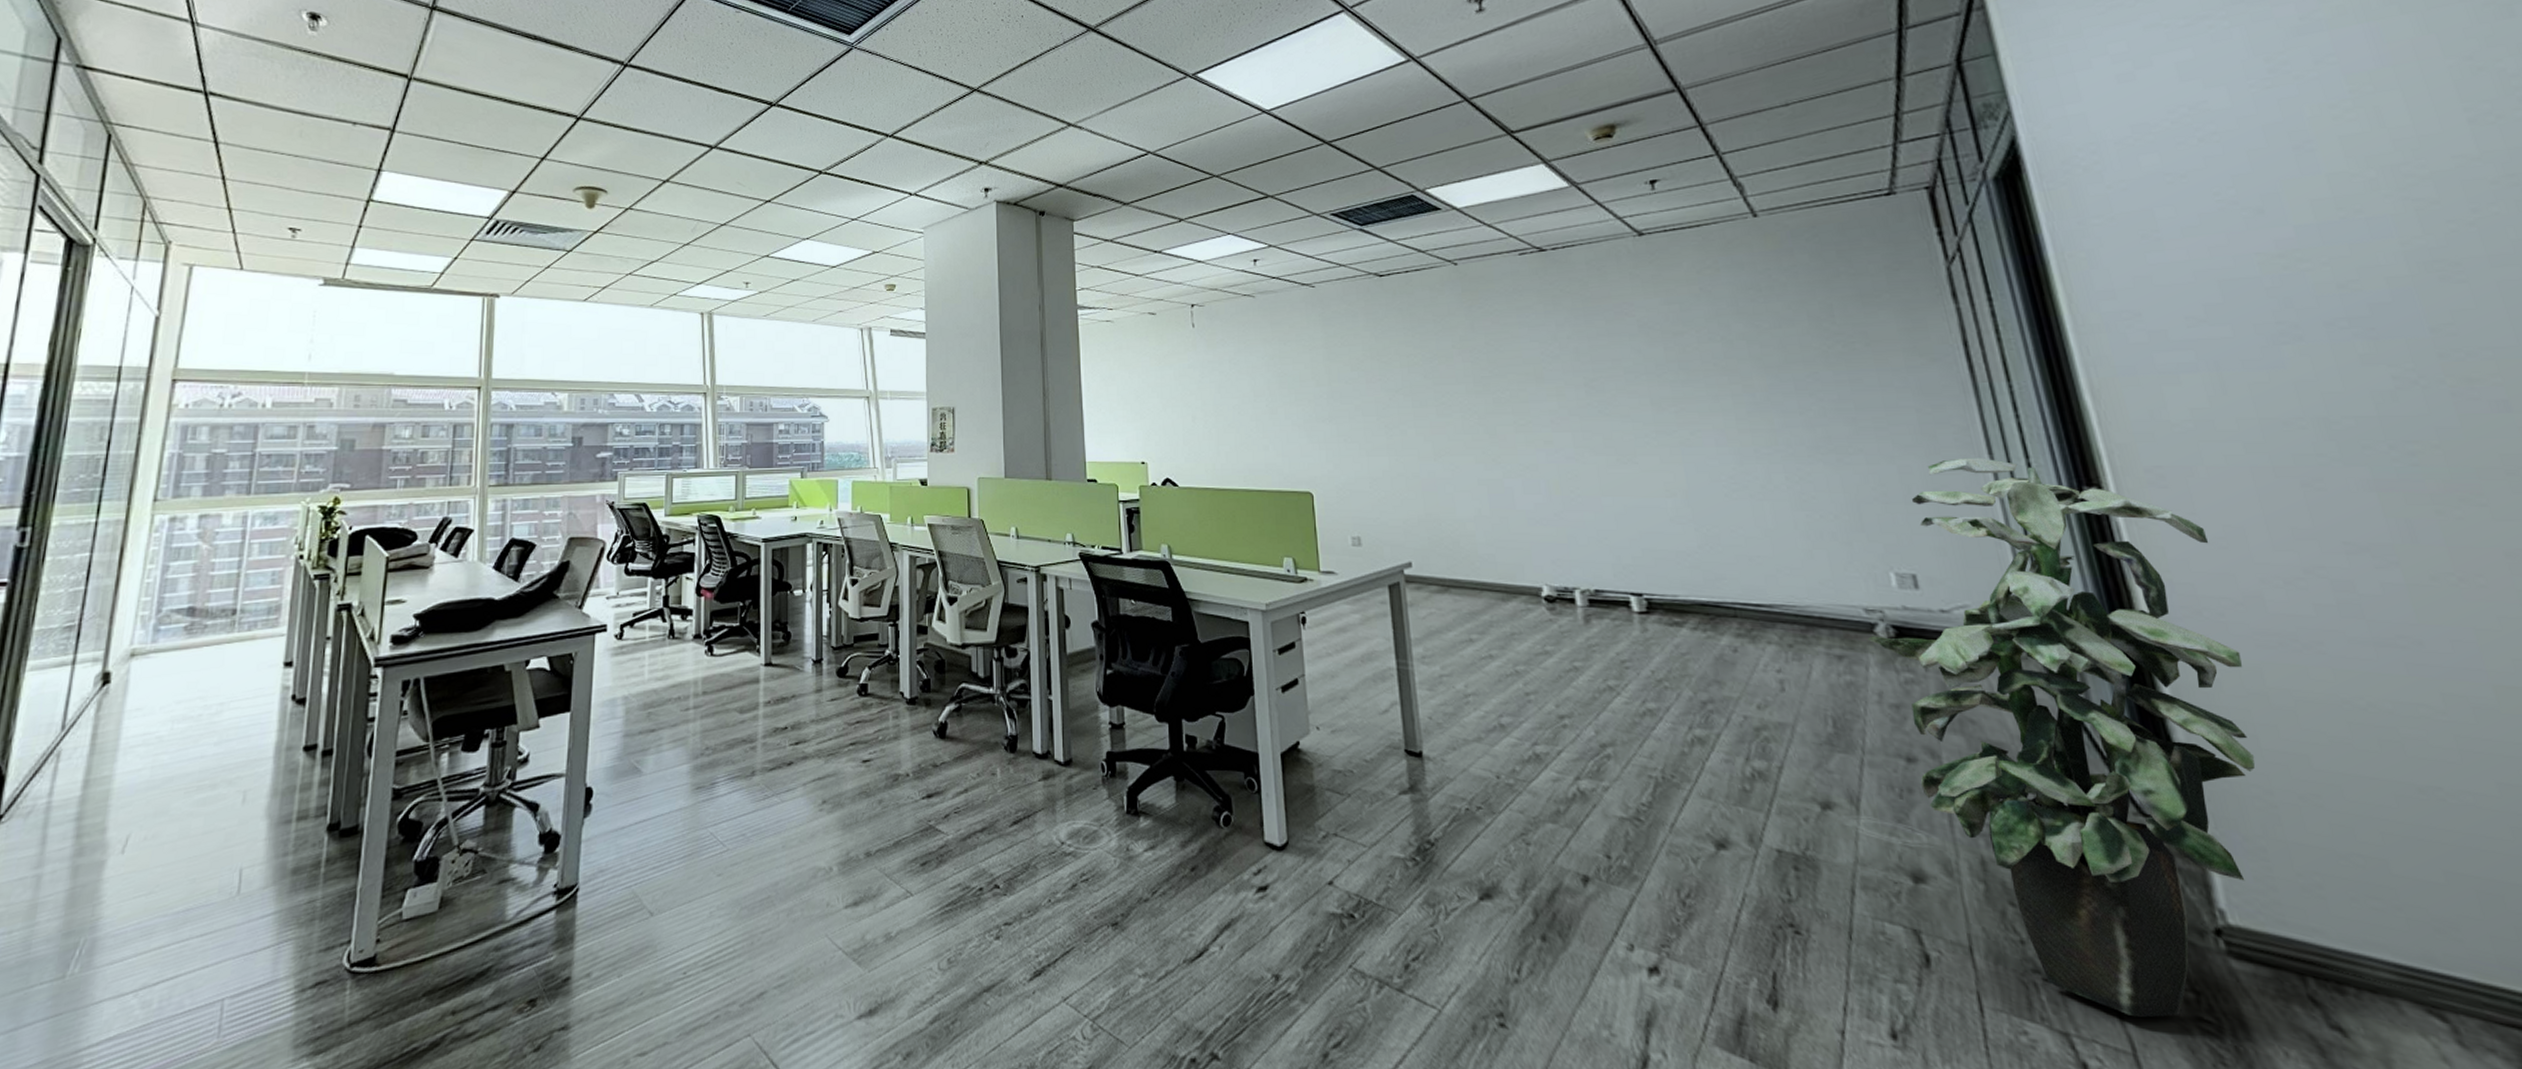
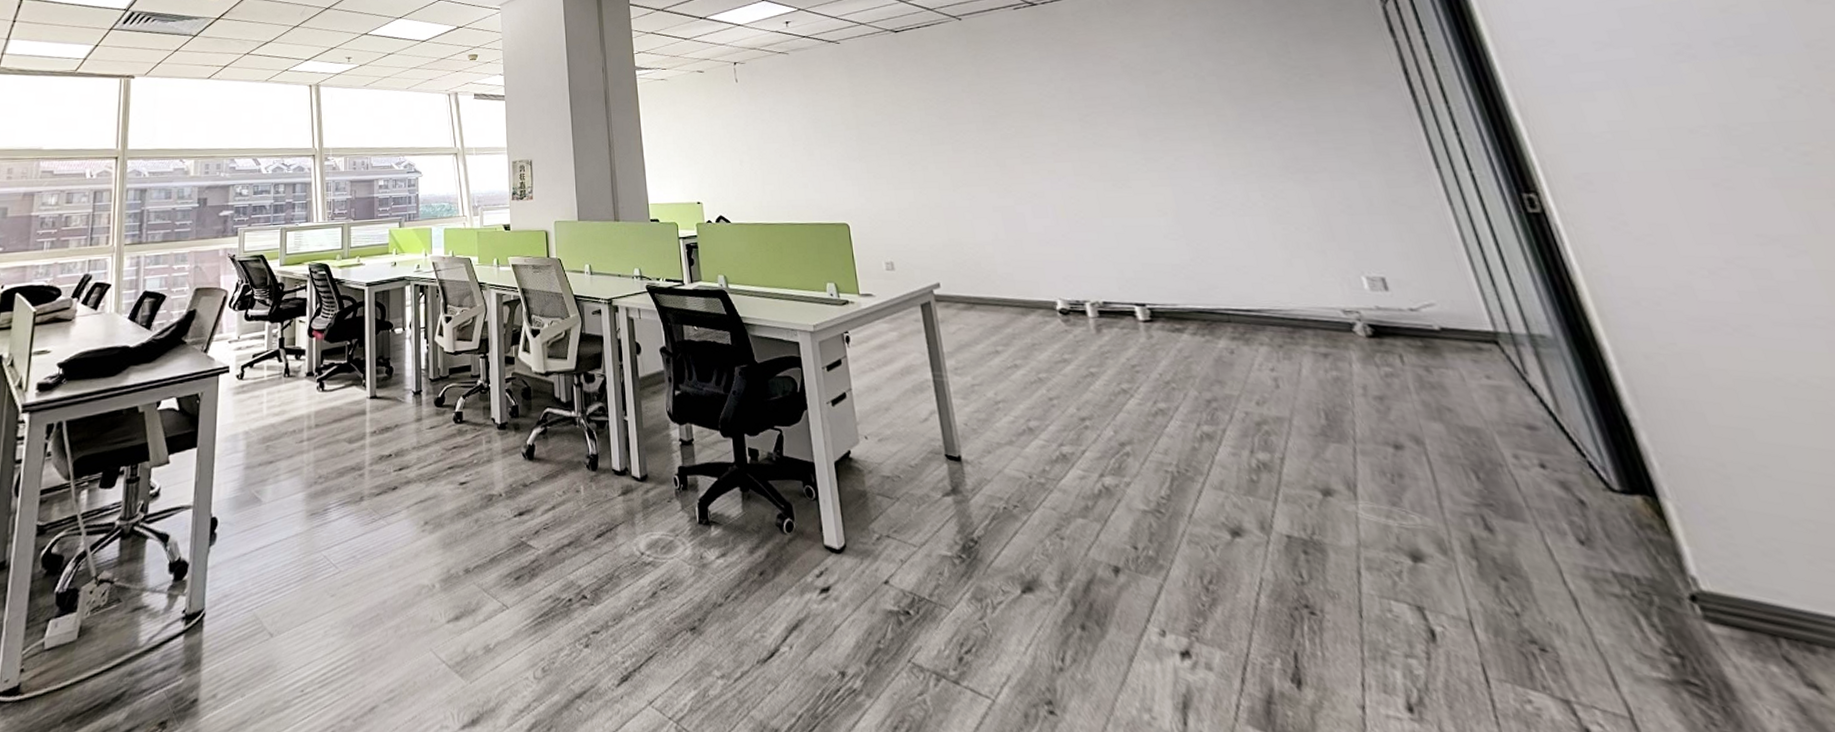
indoor plant: present [1867,457,2256,1017] -> none [1348,171,1711,682]

